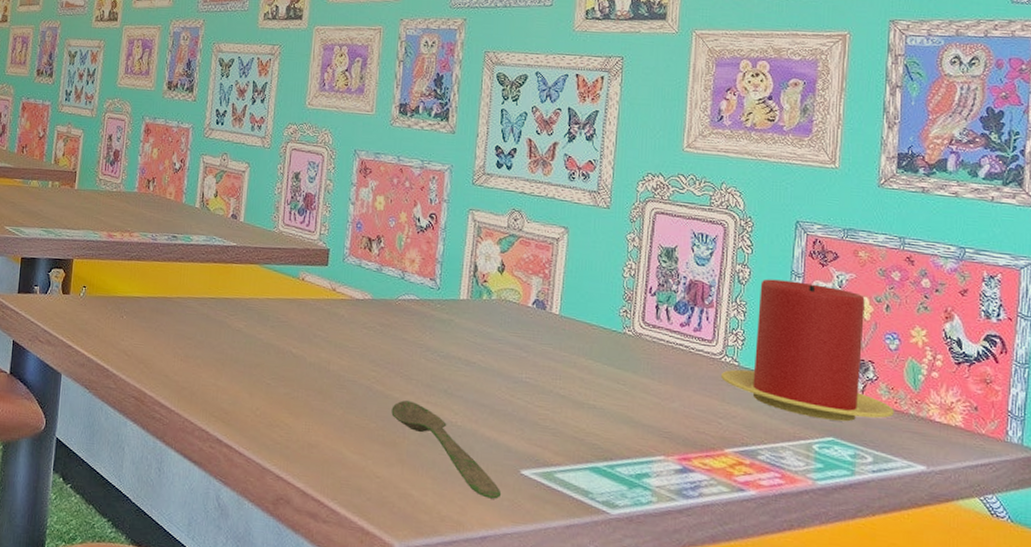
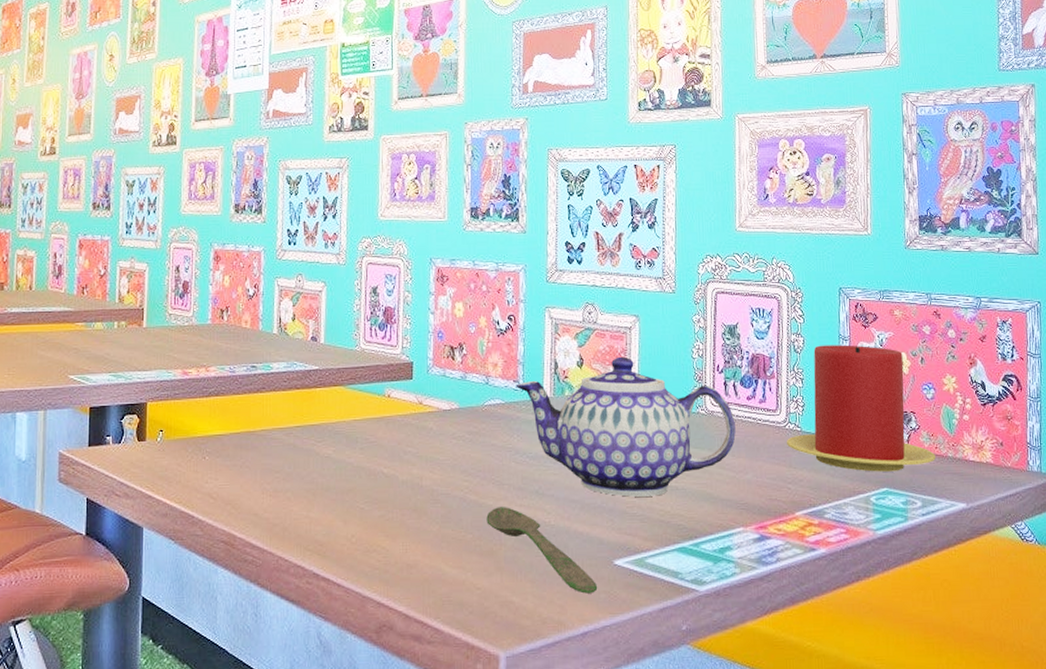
teapot: none [432,266,665,412] -> present [516,356,736,497]

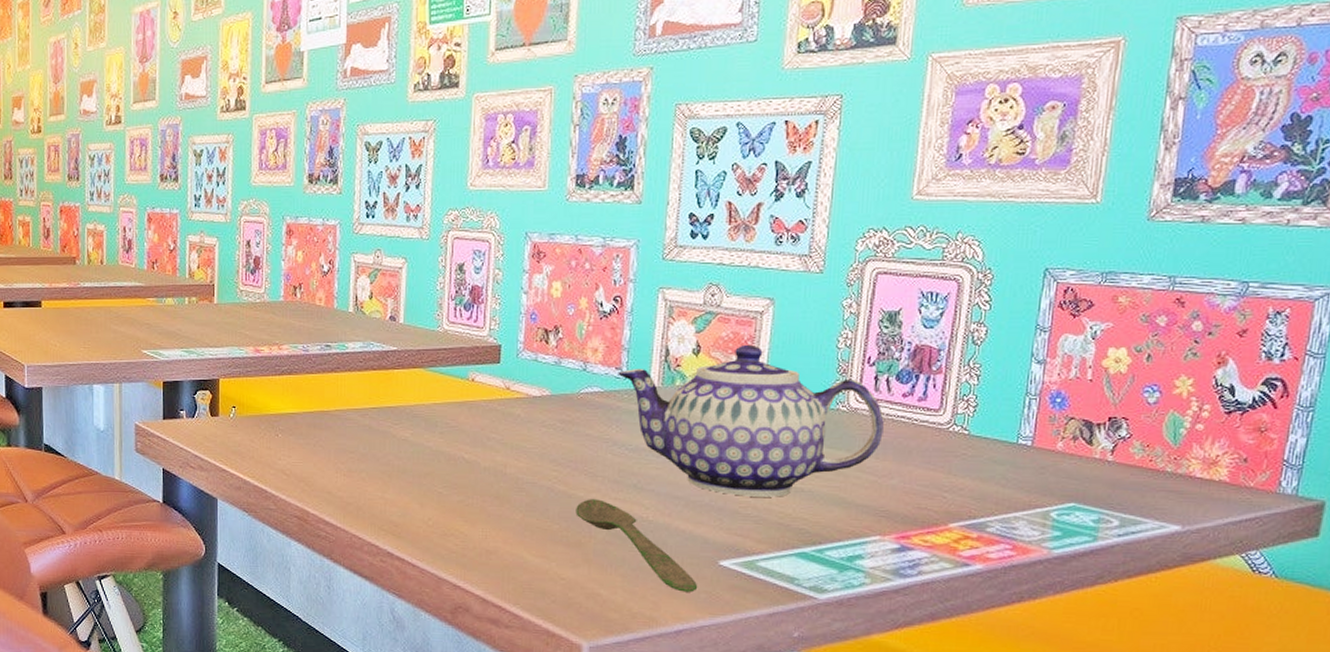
candle: present [786,345,936,472] -> none [947,336,1148,485]

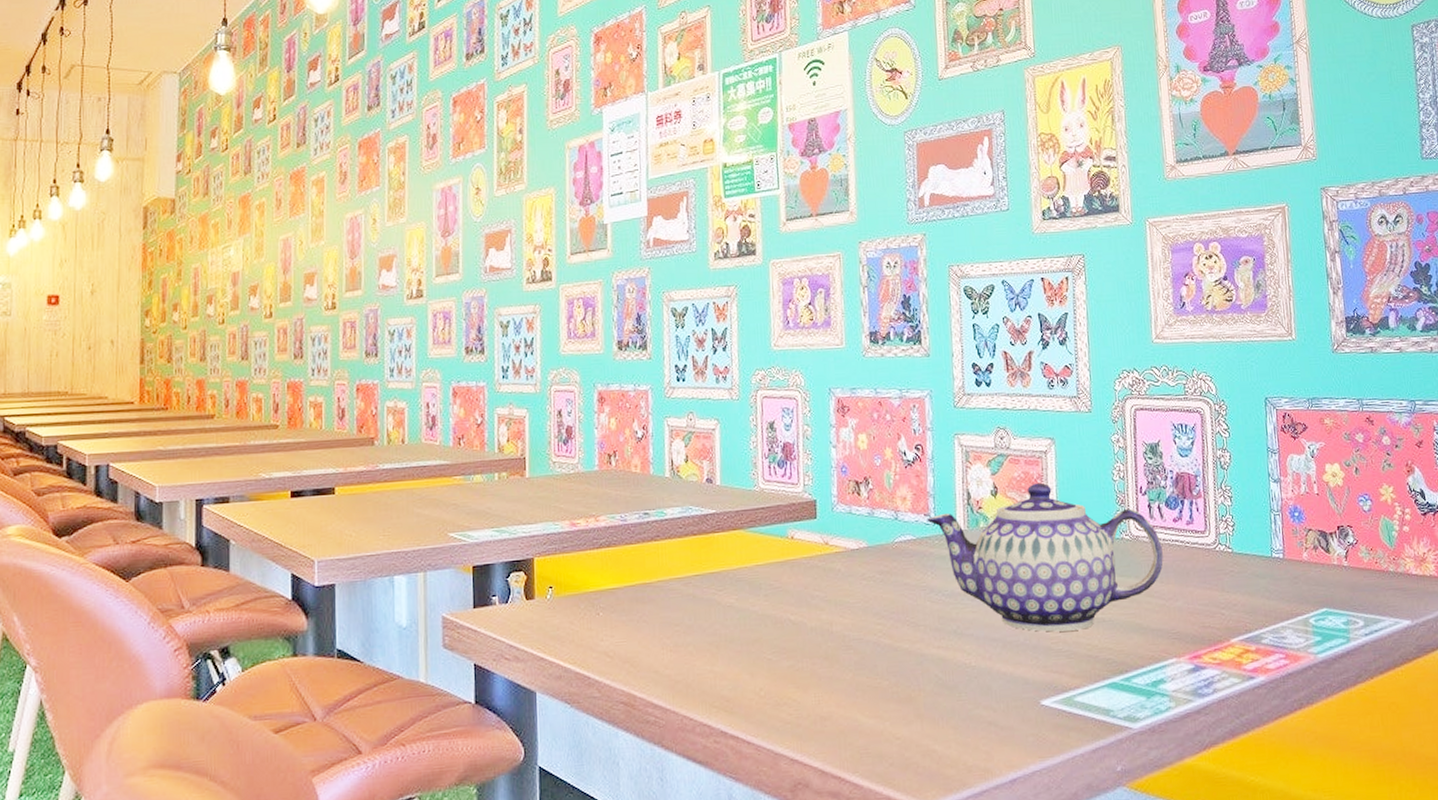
spoon: present [575,499,698,592] -> none [902,649,1025,738]

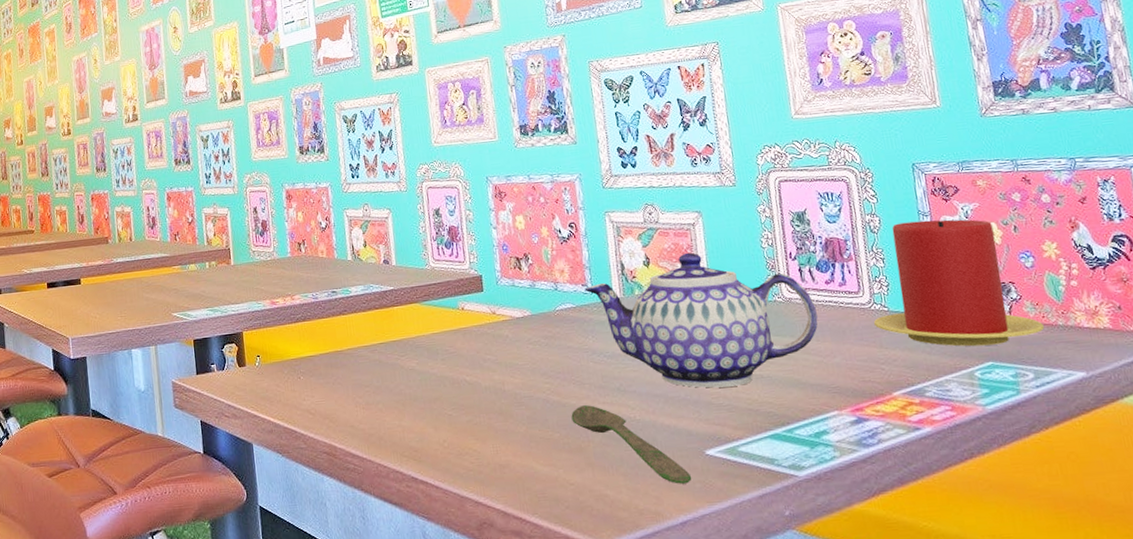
spoon: none [902,649,1025,738] -> present [571,405,692,484]
candle: none [1217,458,1376,592] -> present [873,219,1044,347]

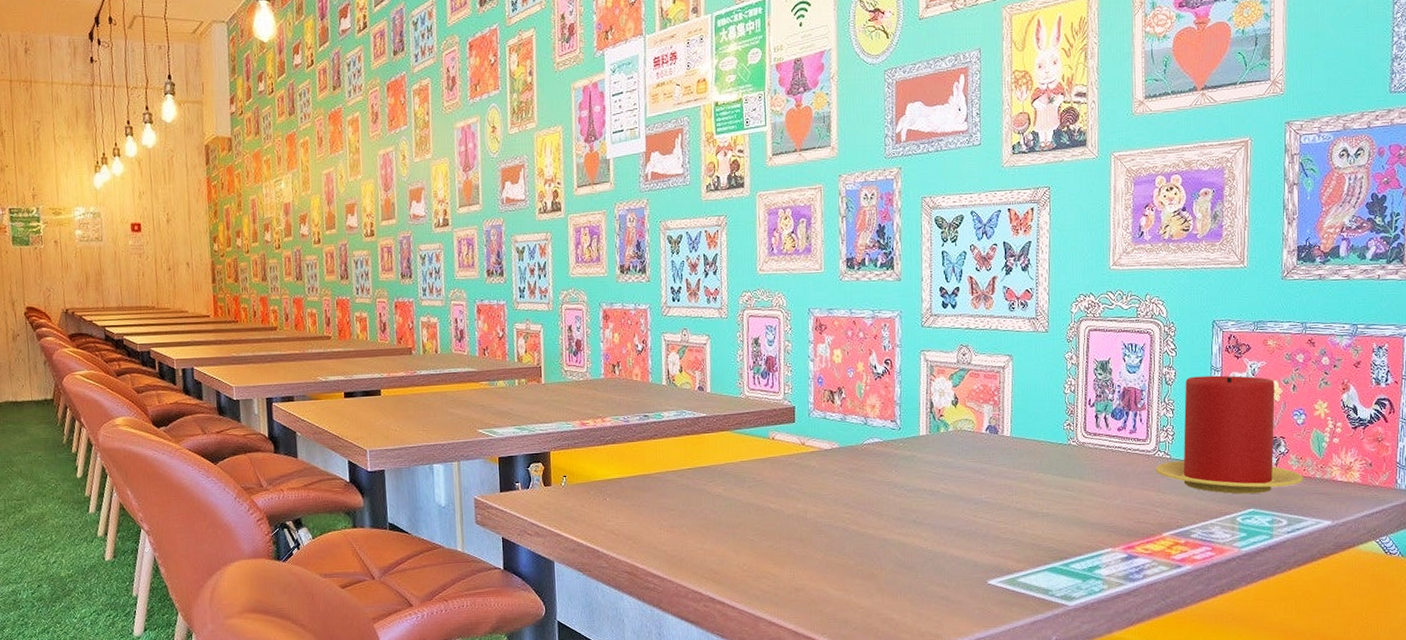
spoon: present [571,405,692,484] -> none [867,535,973,610]
teapot: present [584,252,818,388] -> none [893,394,1106,523]

